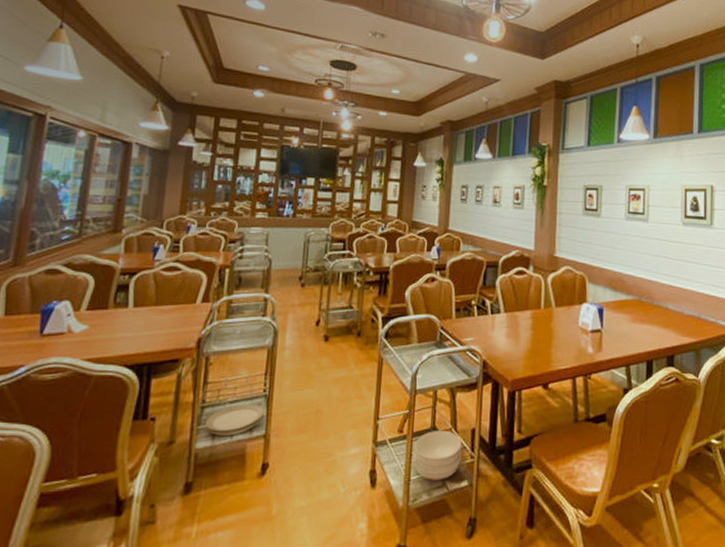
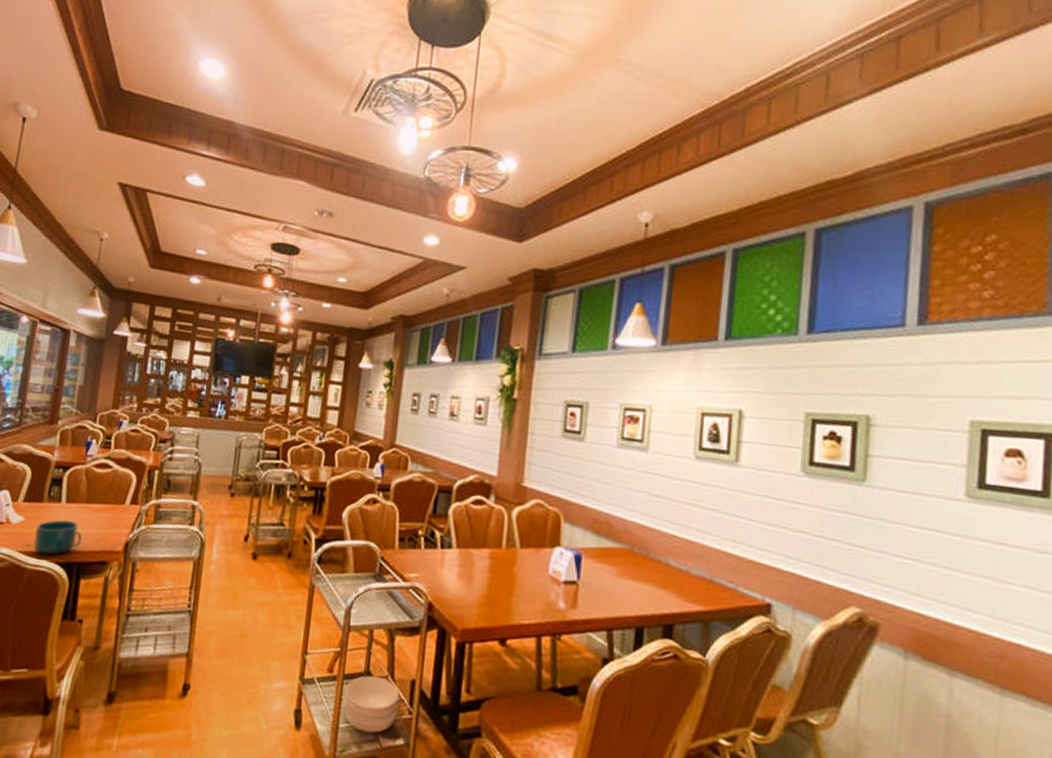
cup: none [99,324,152,360] -> present [33,520,82,556]
plate: present [205,404,265,436] -> none [129,617,188,650]

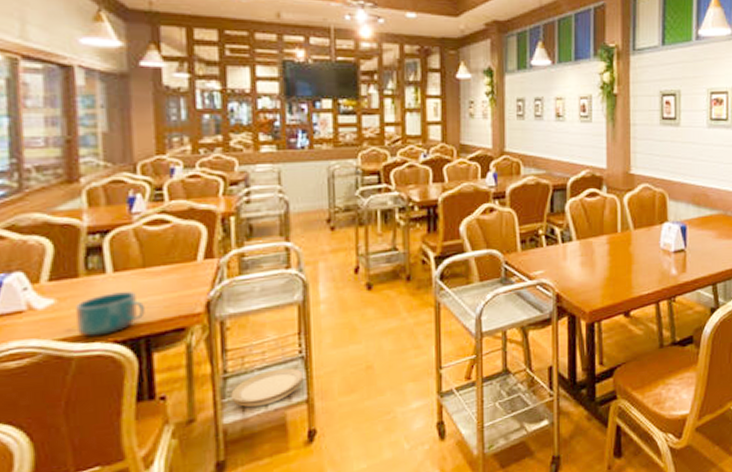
plate: none [129,617,188,650] -> present [231,368,304,408]
bowl: present [343,675,400,734] -> none [486,371,539,425]

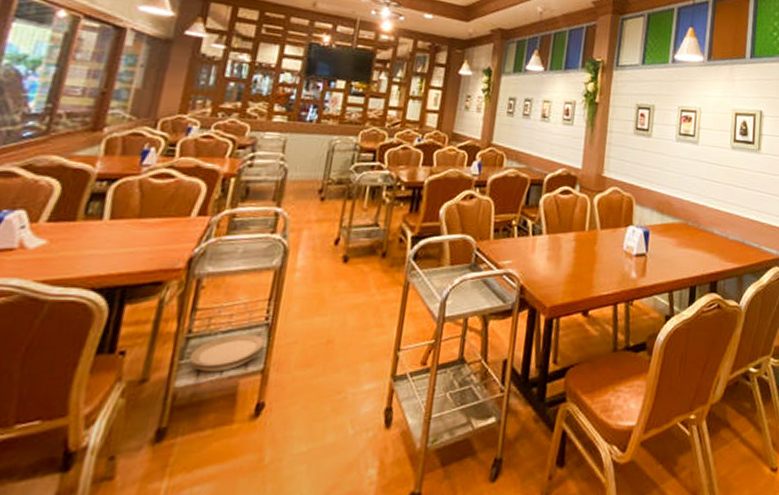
cup: present [74,292,145,337] -> none [58,239,130,282]

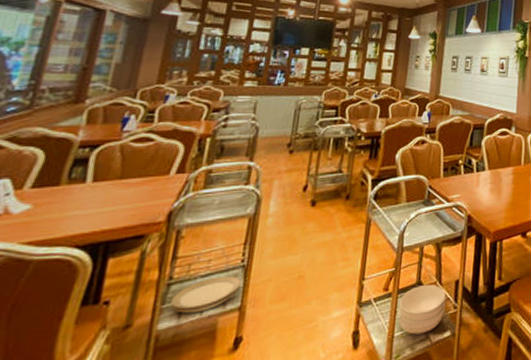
bowl: none [436,361,492,418] -> present [398,284,446,335]

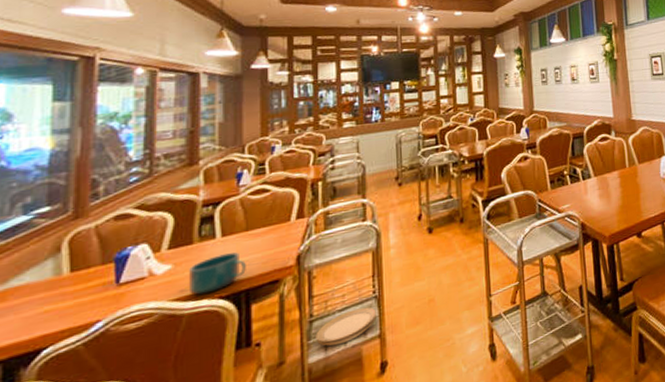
cup: none [43,200,113,241] -> present [188,252,246,295]
bowl: present [398,284,446,335] -> none [528,292,573,342]

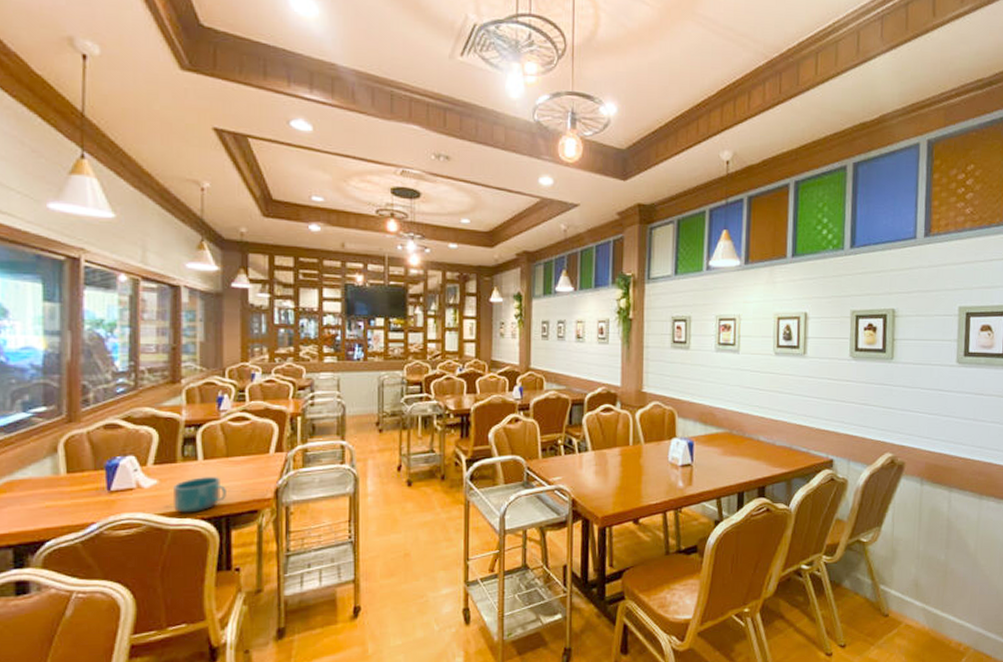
plate: present [316,307,377,347] -> none [292,551,352,583]

